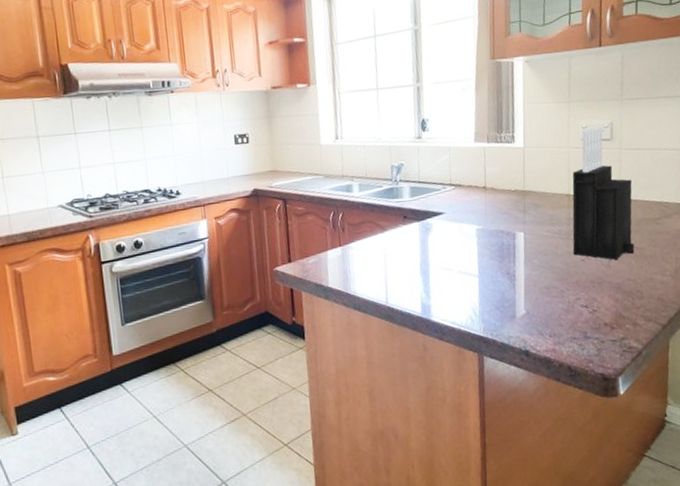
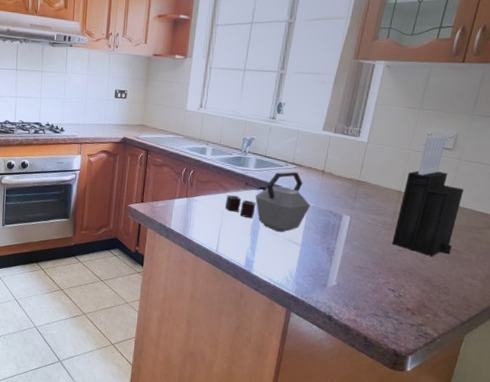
kettle: none [385,193,480,266] -> present [225,171,311,233]

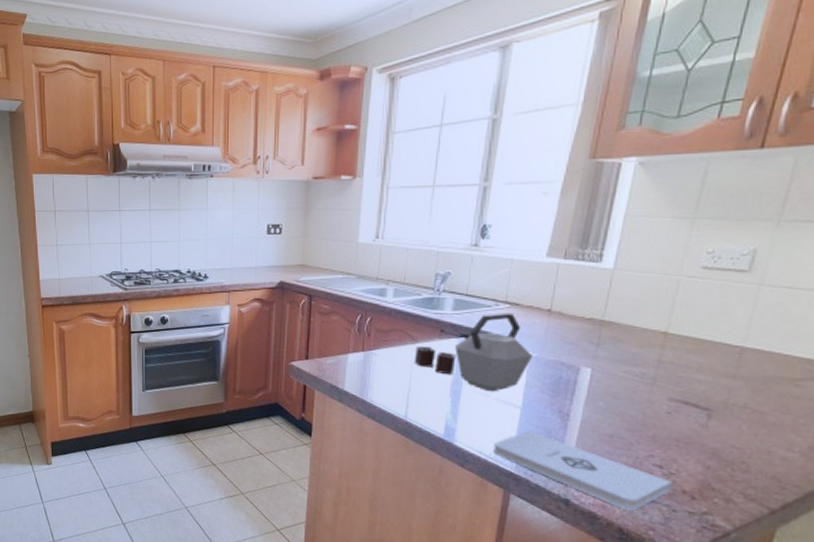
notepad: none [279,263,401,324] -> present [492,430,673,511]
knife block: present [392,135,464,257] -> none [656,253,768,421]

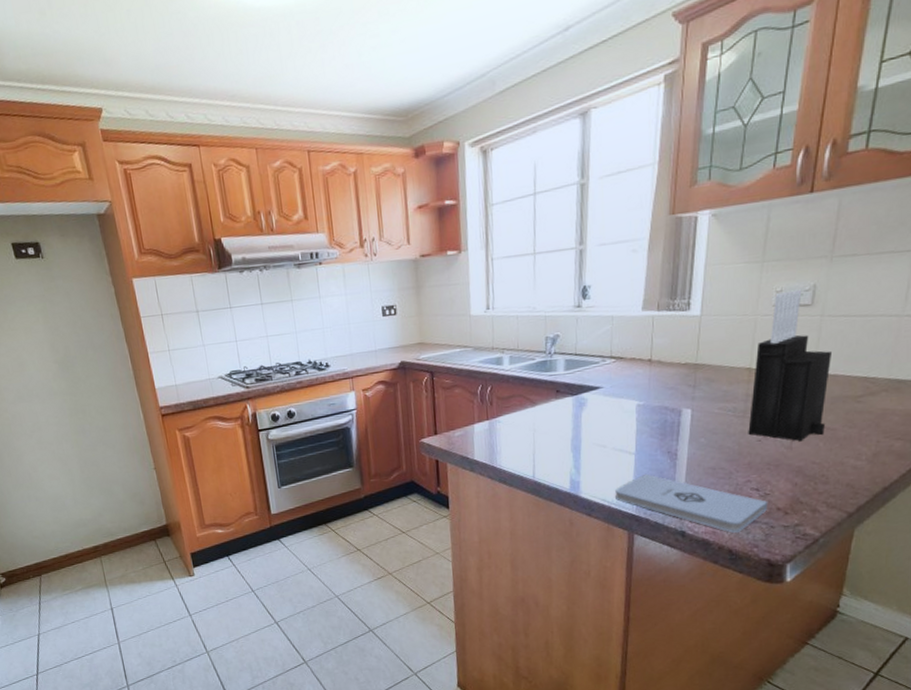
kettle: present [415,312,534,392] -> none [535,366,641,443]
knife block: none [656,253,768,421] -> present [748,289,831,442]

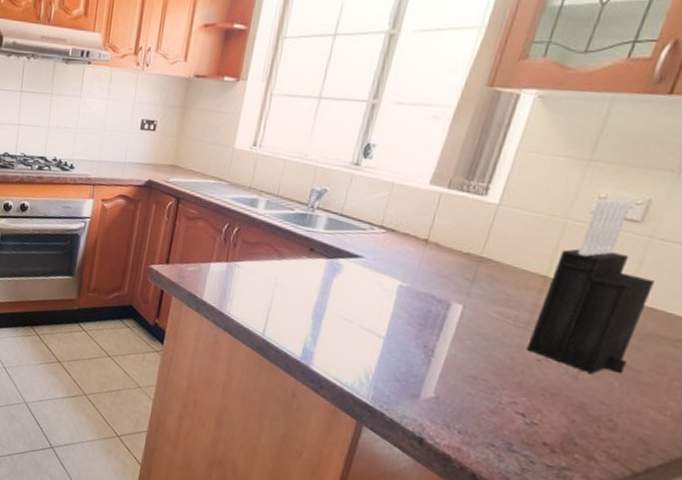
notepad: present [614,473,768,533] -> none [349,363,534,457]

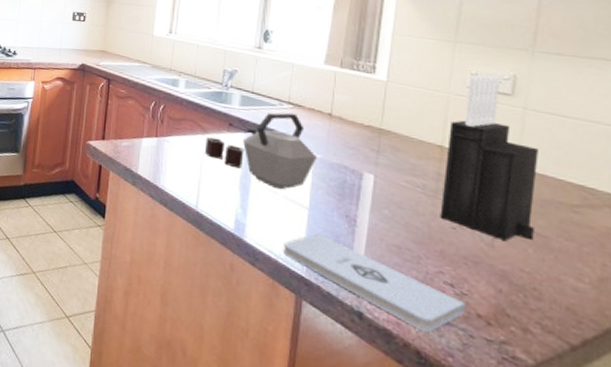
kettle: none [279,237,404,319] -> present [205,112,318,190]
notepad: none [349,363,534,457] -> present [282,233,466,332]

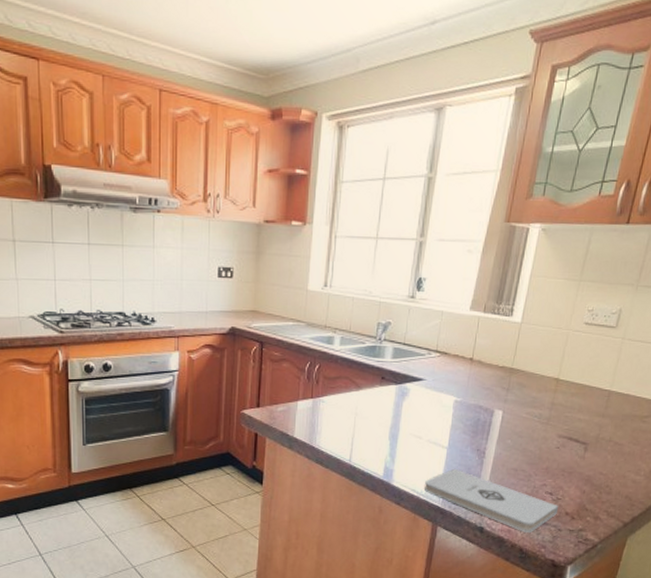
kettle: present [205,112,318,190] -> none [359,361,458,435]
knife block: present [440,75,539,242] -> none [549,311,627,453]

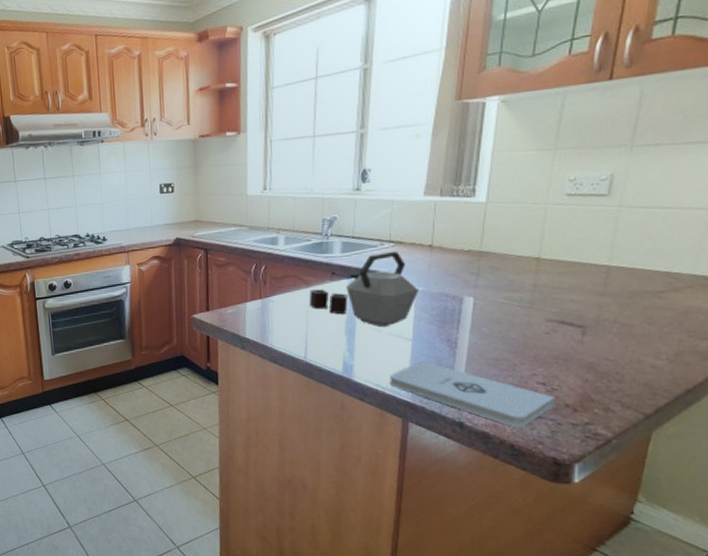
kettle: none [359,361,458,435] -> present [310,251,420,327]

